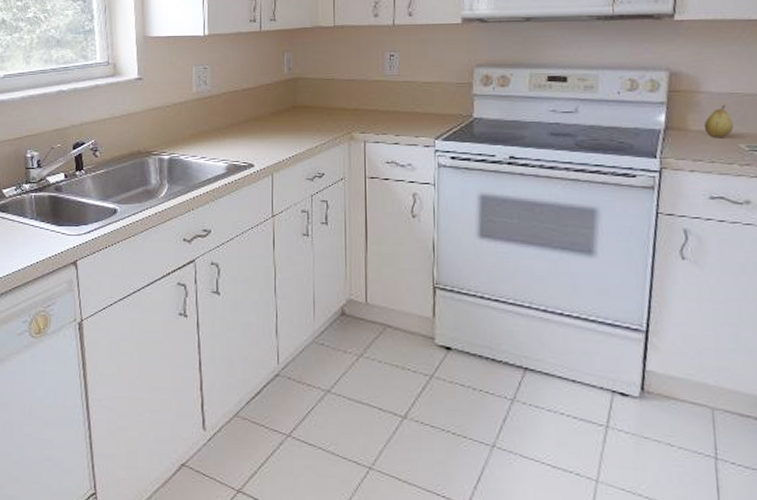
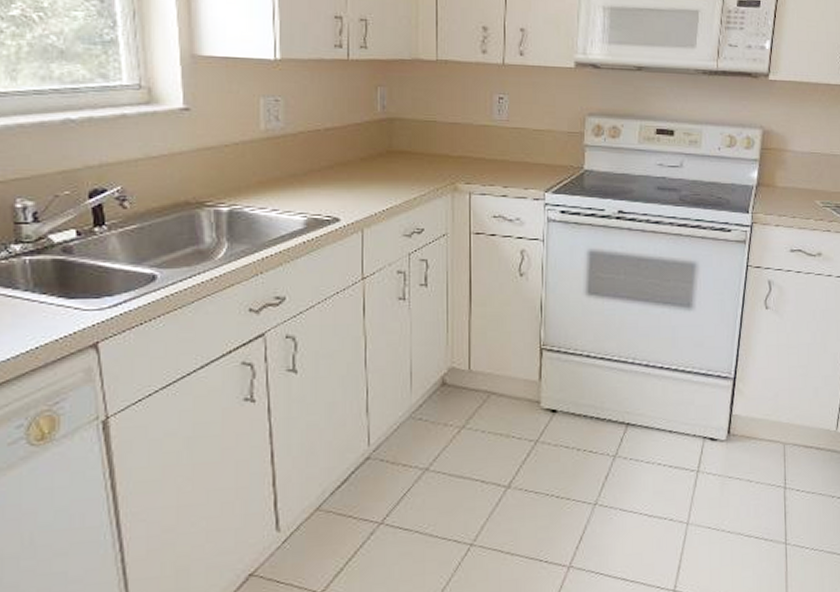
fruit: present [703,104,734,137] -> none [788,163,812,194]

